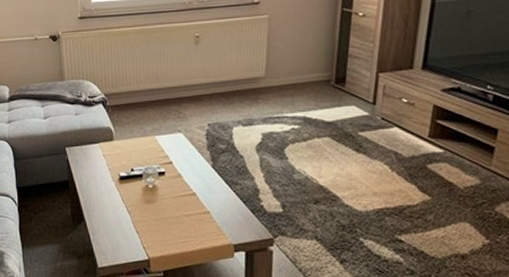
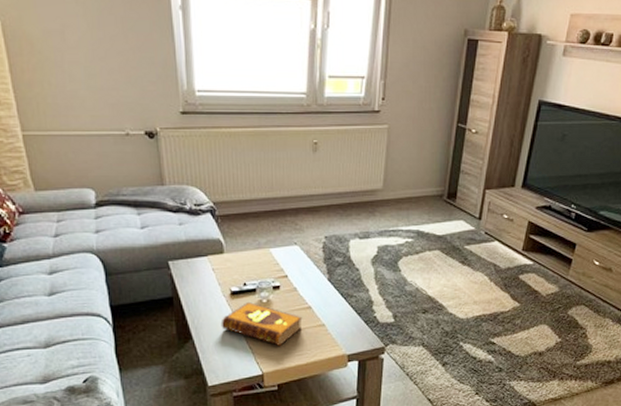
hardback book: none [110,187,187,231] -> present [220,302,303,346]

